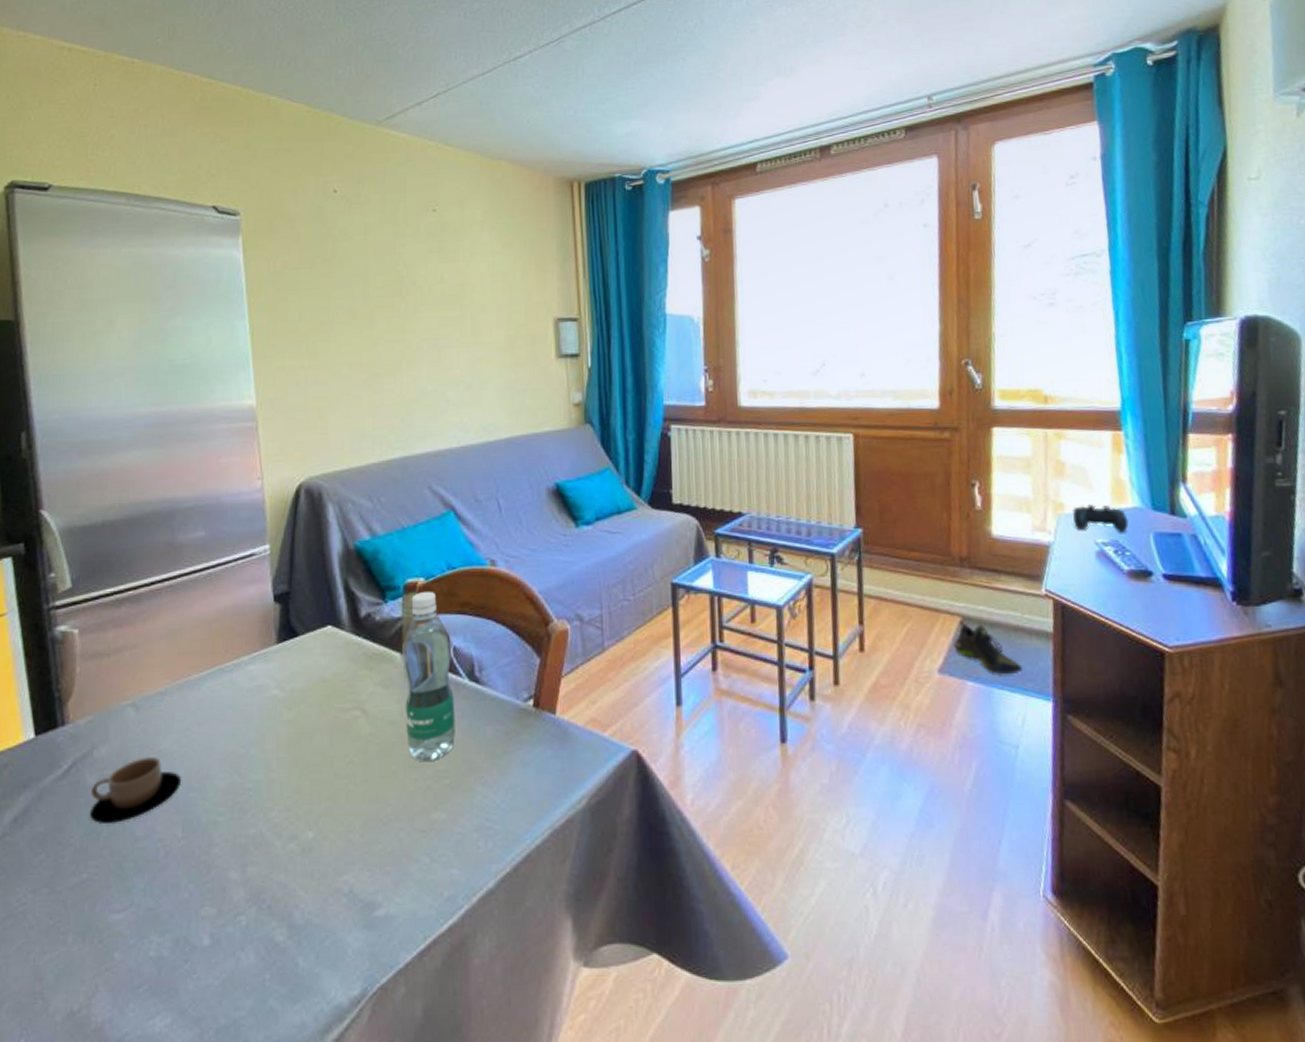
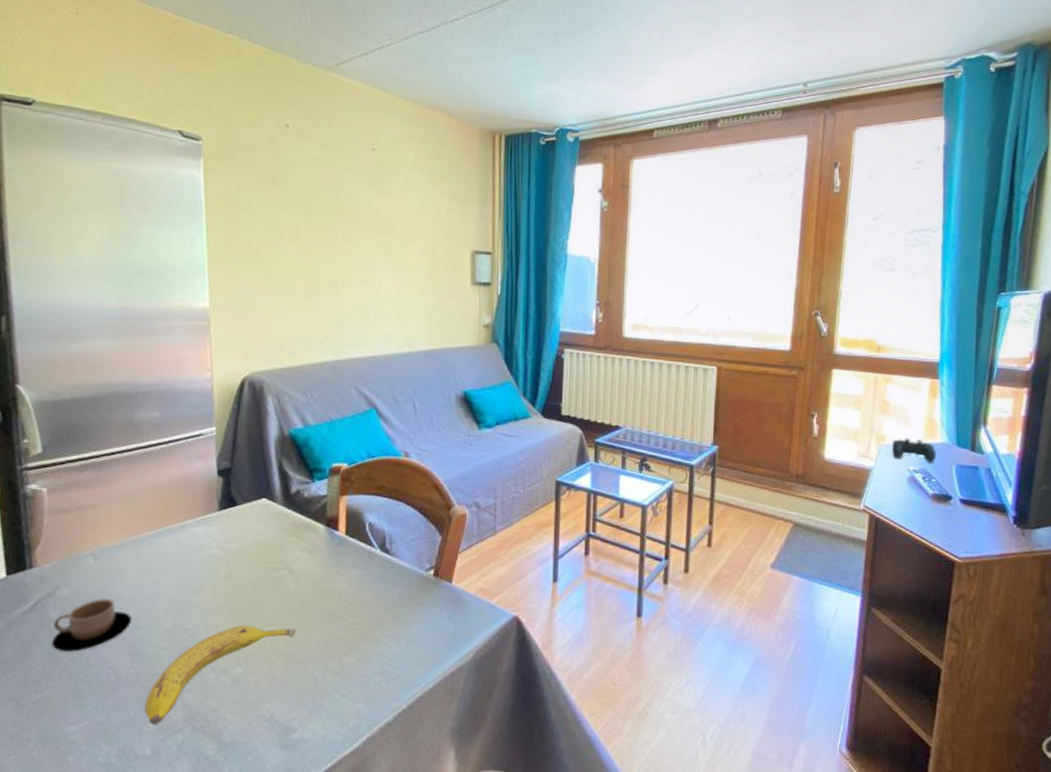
fruit: none [201,780,374,908] -> present [145,626,296,725]
bottle: present [402,591,455,762] -> none [325,474,368,616]
athletic shoe: present [953,620,1022,675] -> none [784,526,839,573]

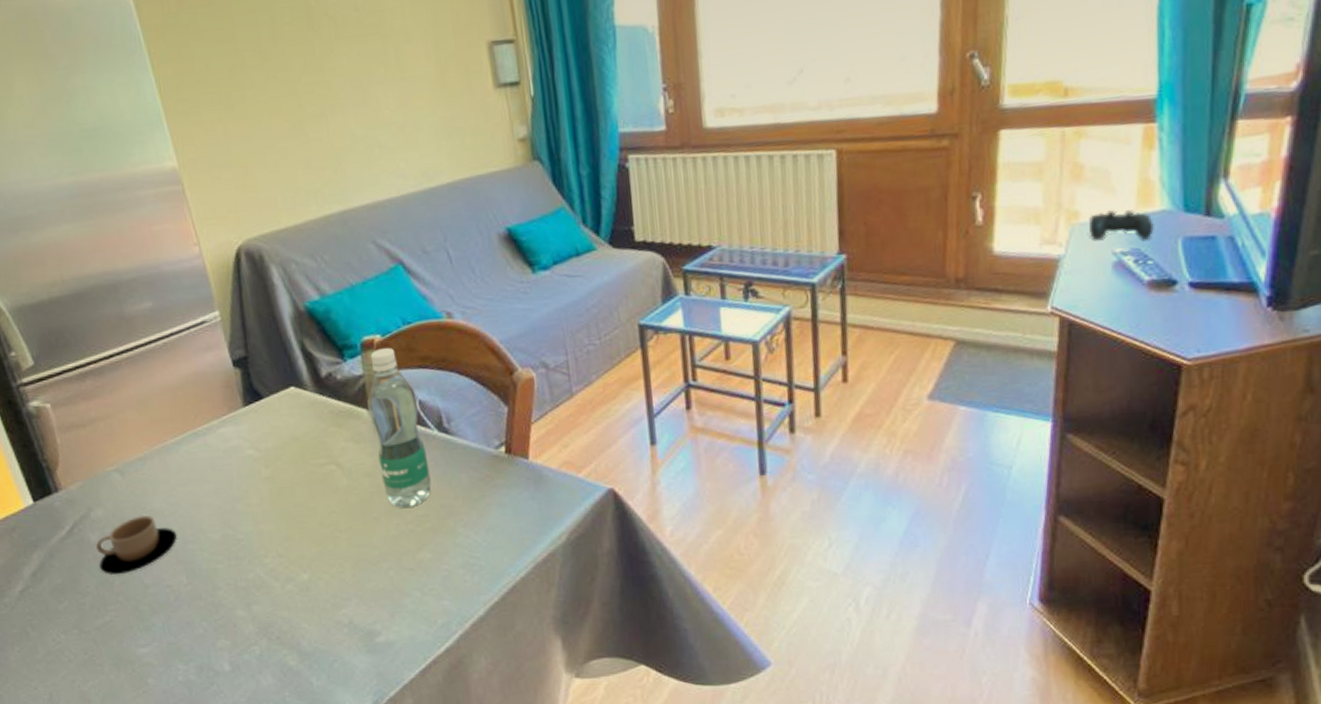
fruit: present [145,626,296,725] -> none [212,527,359,640]
bottle: none [325,474,368,616] -> present [367,347,432,509]

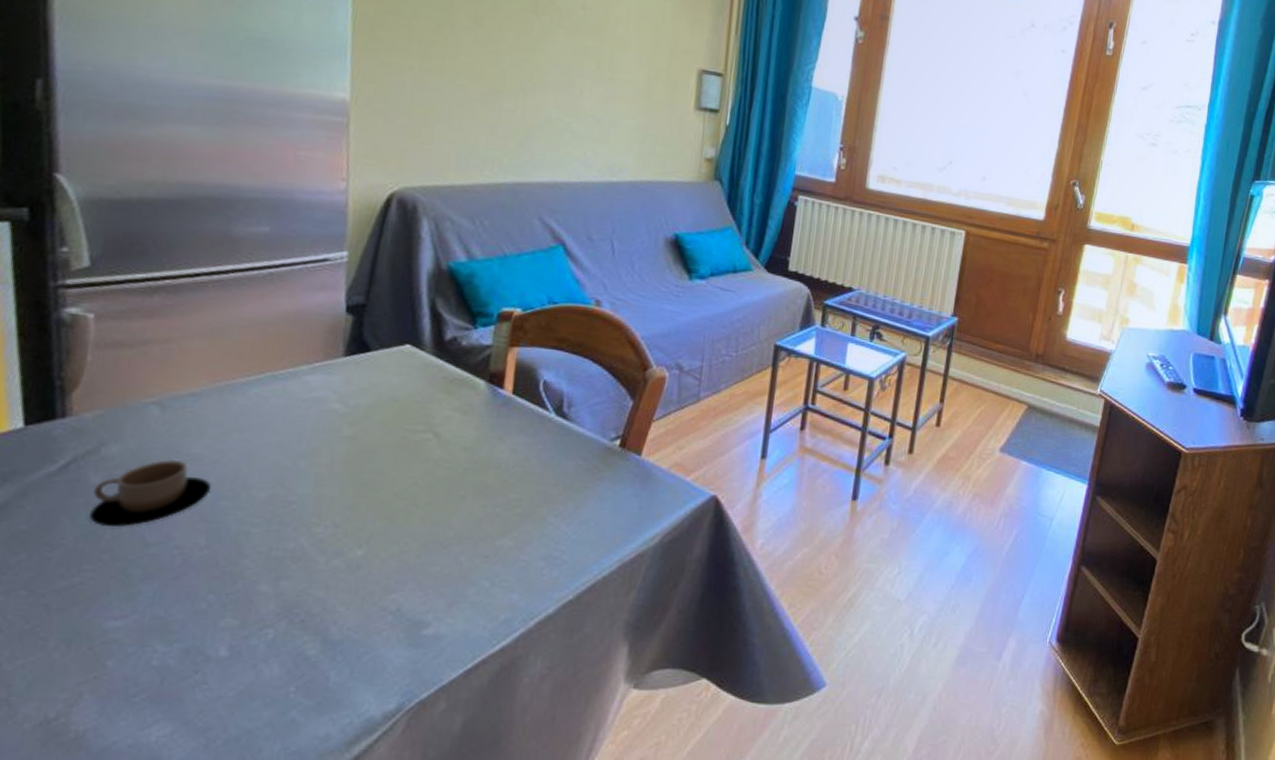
bottle: present [367,347,432,509] -> none [480,322,542,490]
control: present [1089,210,1154,240] -> none [1134,322,1177,350]

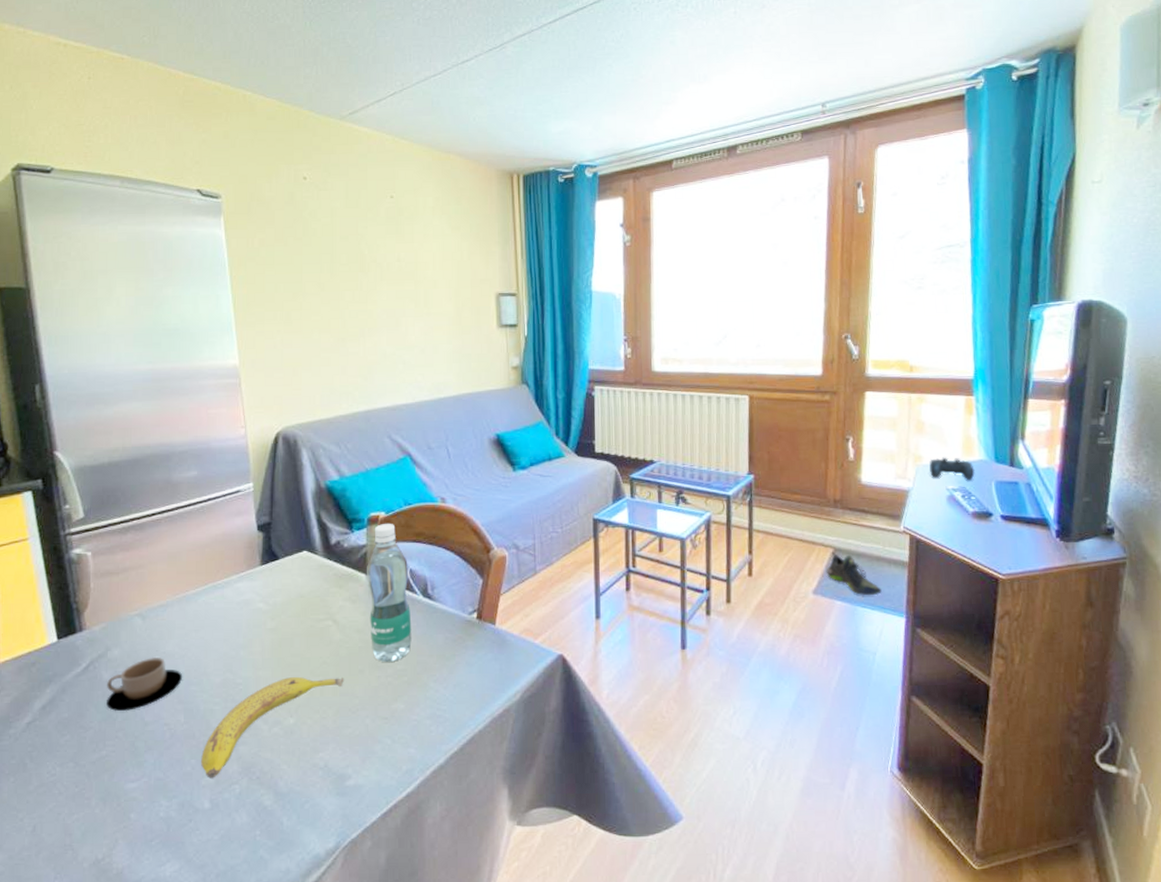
fruit: none [222,499,439,619] -> present [201,677,344,778]
bottle: none [480,322,542,490] -> present [367,523,412,663]
athletic shoe: none [1016,408,1069,459] -> present [826,551,882,596]
control: none [1134,322,1177,350] -> present [929,457,975,481]

